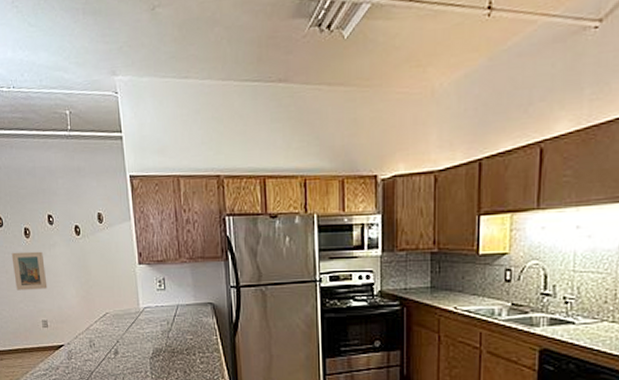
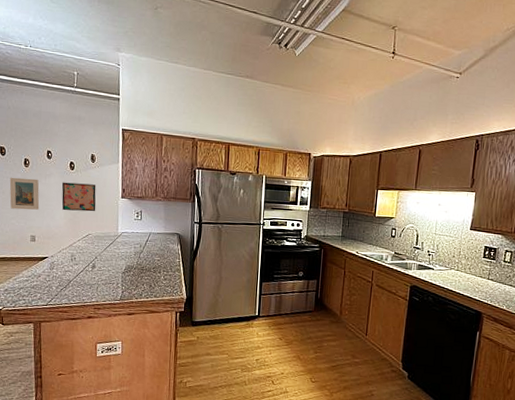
wall art: none [68,250,111,287] -> present [61,182,96,212]

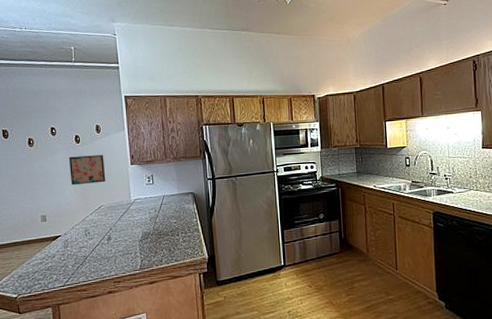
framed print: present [9,177,40,210] -> none [15,157,48,191]

